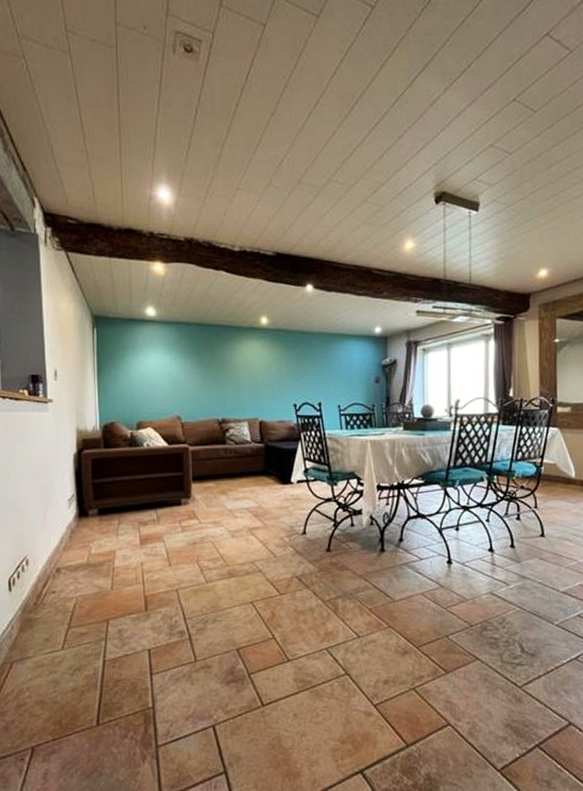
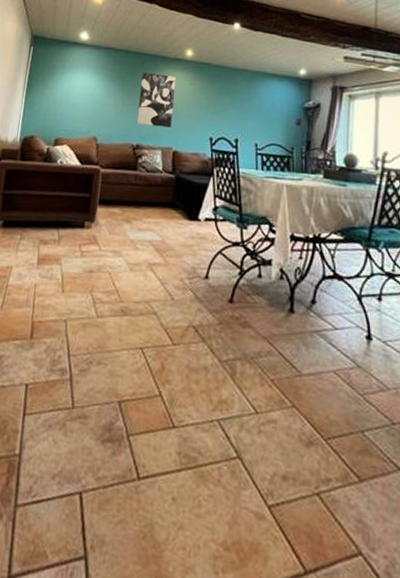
wall art: none [217,344,255,399] -> present [136,72,177,128]

